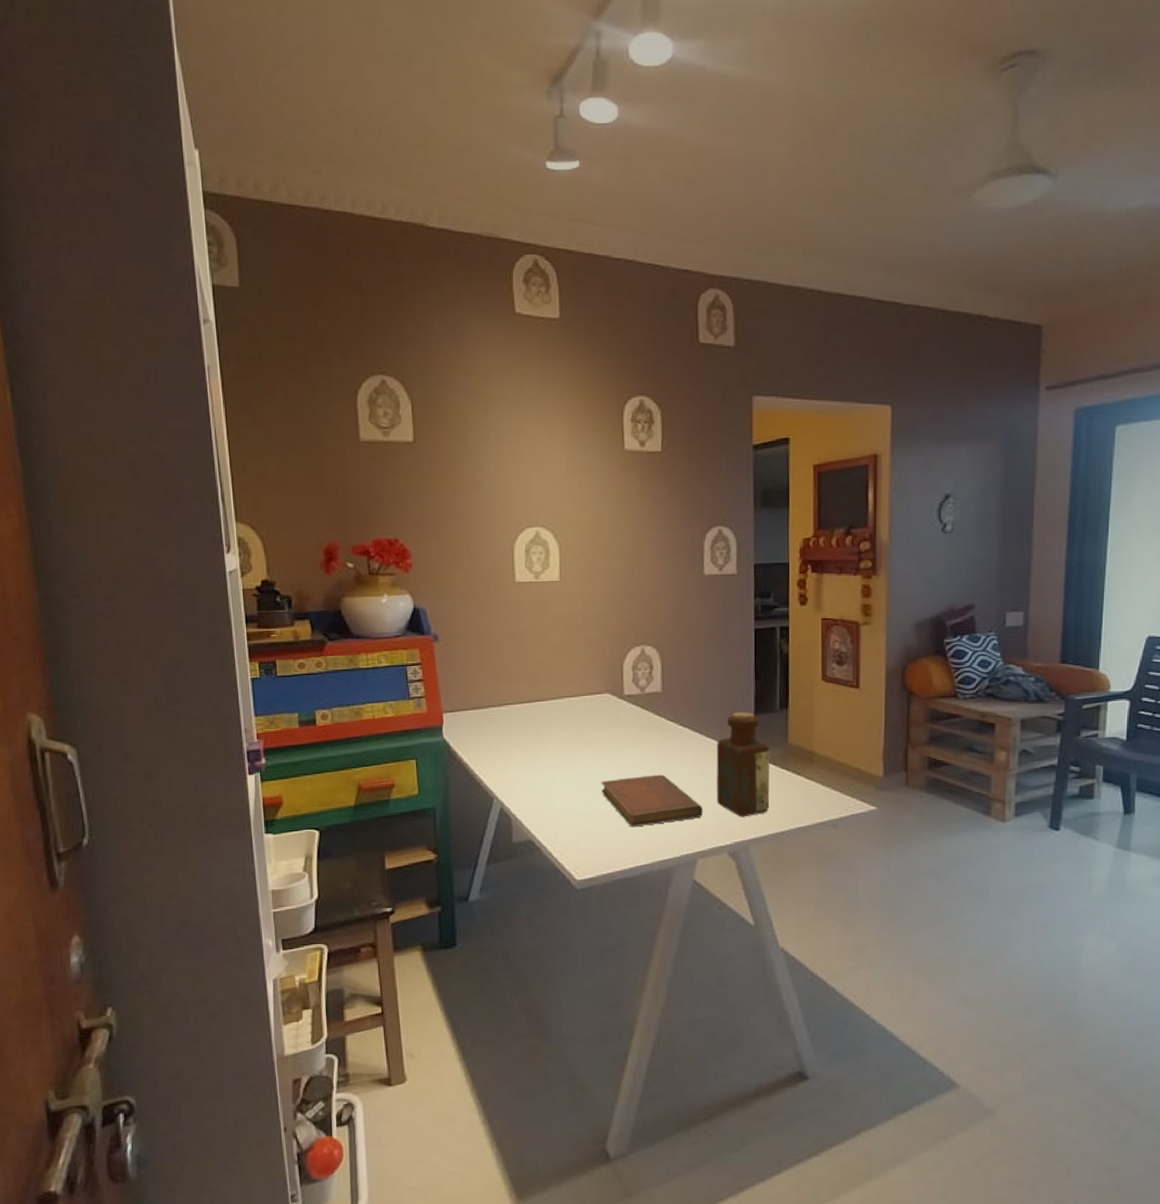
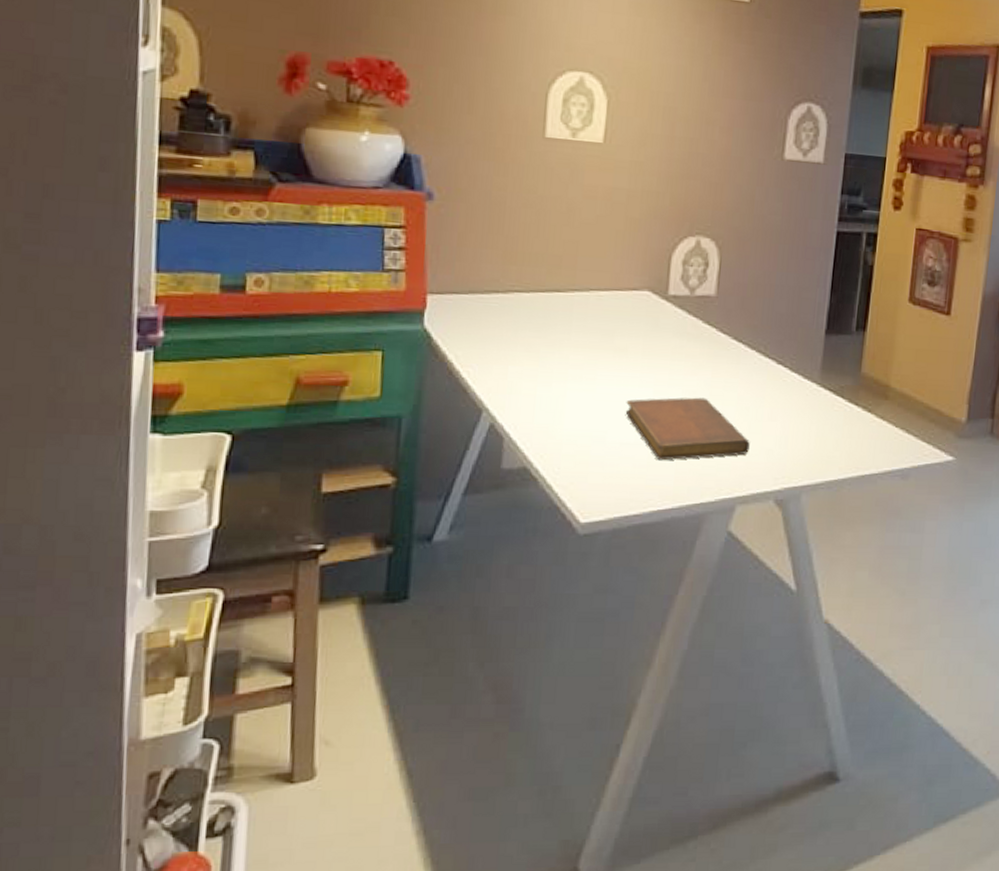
bottle: present [716,711,770,817] -> none [768,329,839,458]

